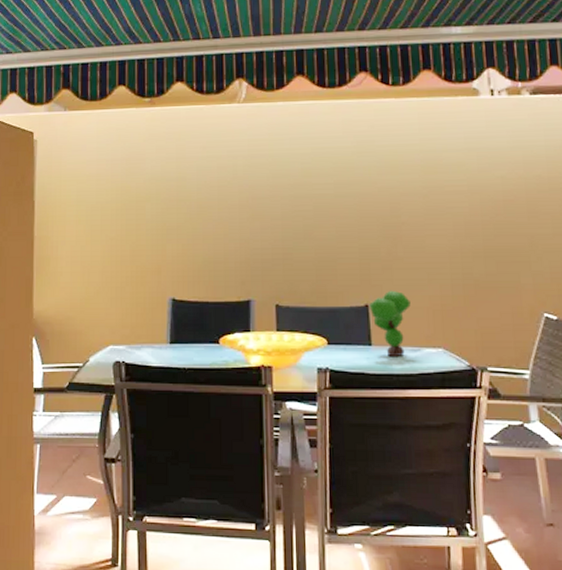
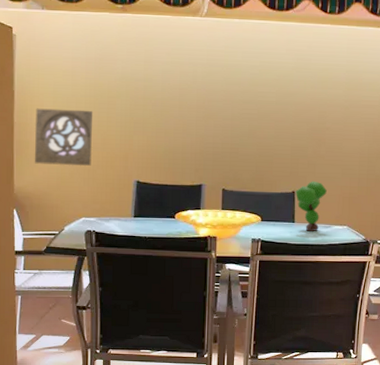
wall ornament: none [55,218,121,284] -> present [34,108,93,167]

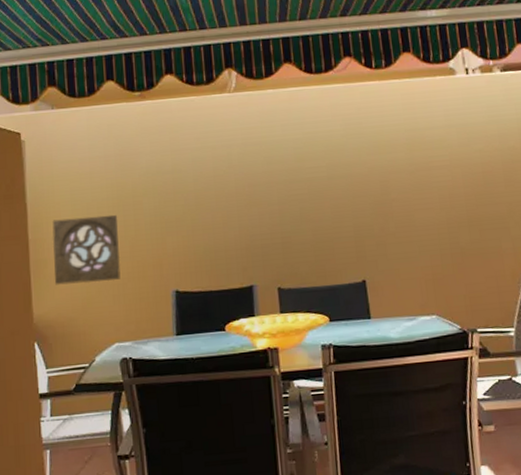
plant: present [295,181,327,232] -> none [366,264,405,328]

